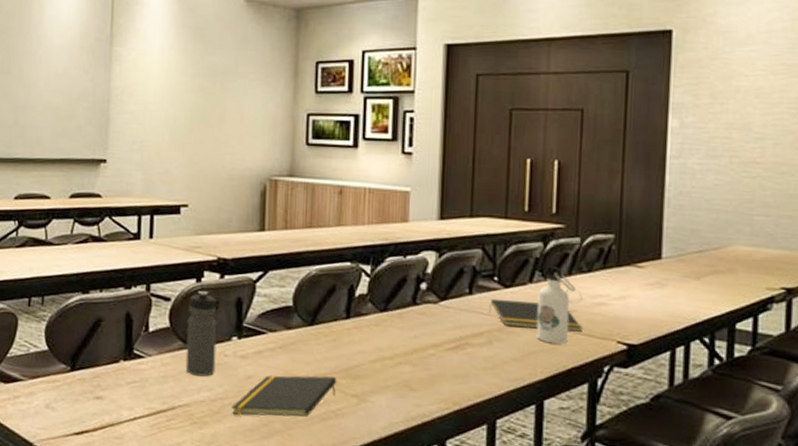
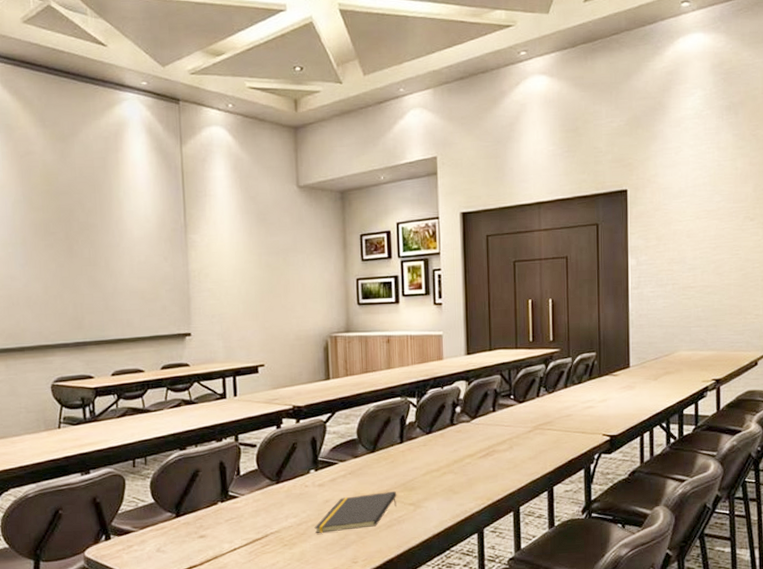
water bottle: present [185,291,217,377] -> none [272,435,299,506]
notepad: present [489,298,583,332] -> none [509,412,578,434]
water bottle: present [536,267,583,345] -> none [544,382,576,442]

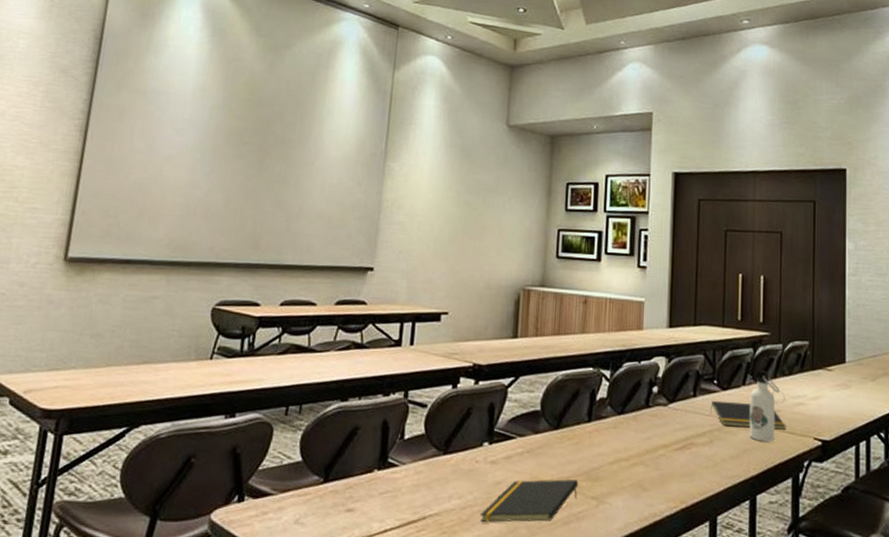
notepad: none [509,412,578,434] -> present [710,400,786,430]
water bottle: none [544,382,576,442] -> present [749,370,785,442]

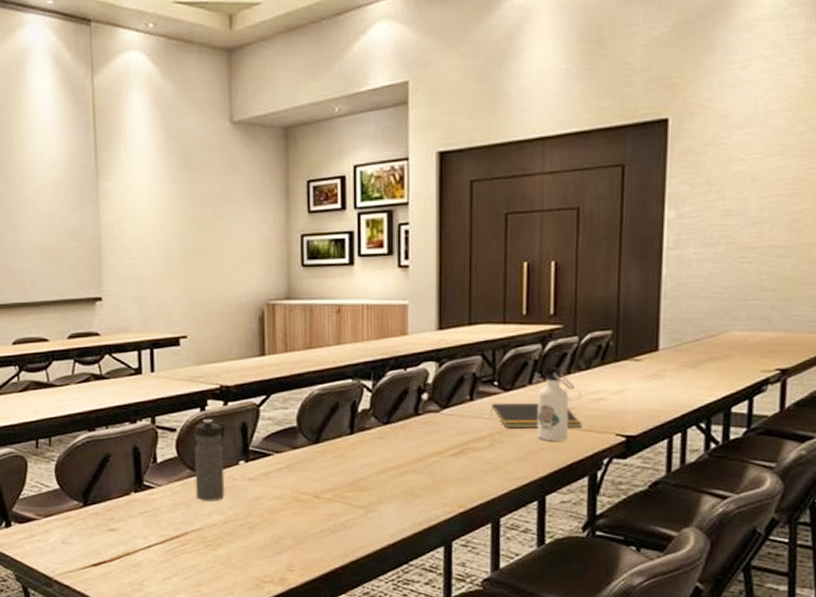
water bottle: none [438,397,471,484] -> present [194,419,225,501]
notepad: present [480,479,579,522] -> none [243,490,344,534]

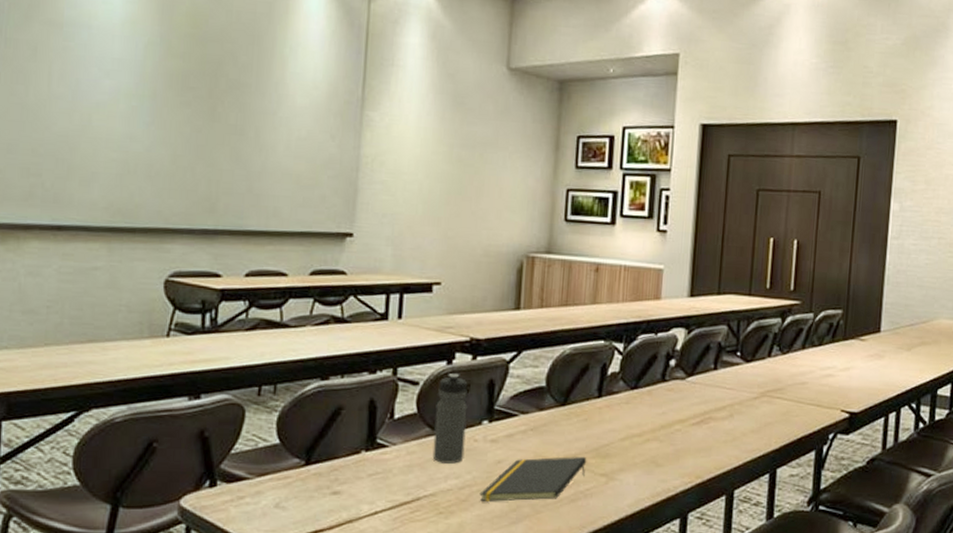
notepad: none [243,490,344,534] -> present [479,456,587,501]
notepad: present [490,403,582,429] -> none [732,373,813,403]
water bottle: present [537,367,581,441] -> none [772,341,814,415]

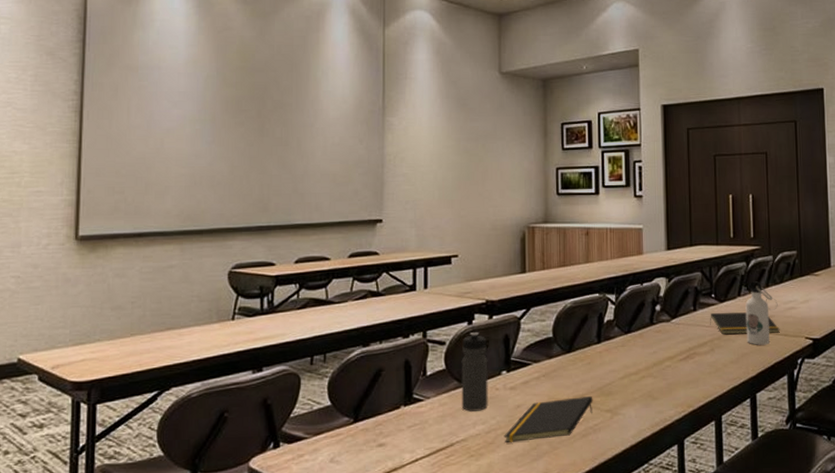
notepad: none [732,373,813,403] -> present [710,312,780,335]
water bottle: none [772,341,814,415] -> present [745,281,778,345]

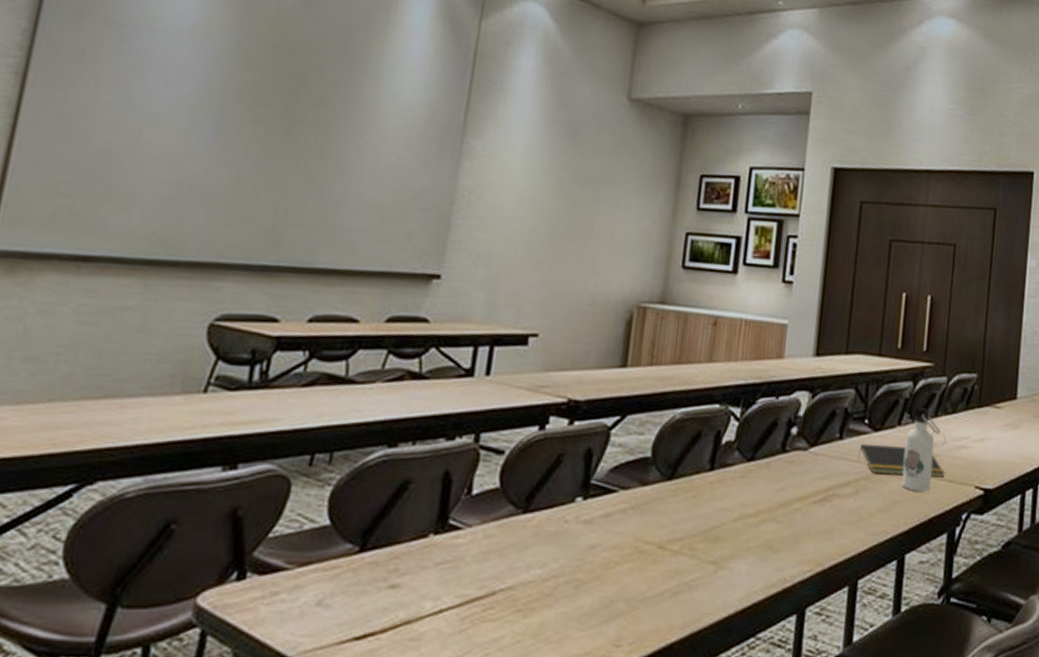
water bottle: present [461,332,488,412] -> none [514,441,562,550]
notepad: present [504,395,593,442] -> none [566,540,694,596]

